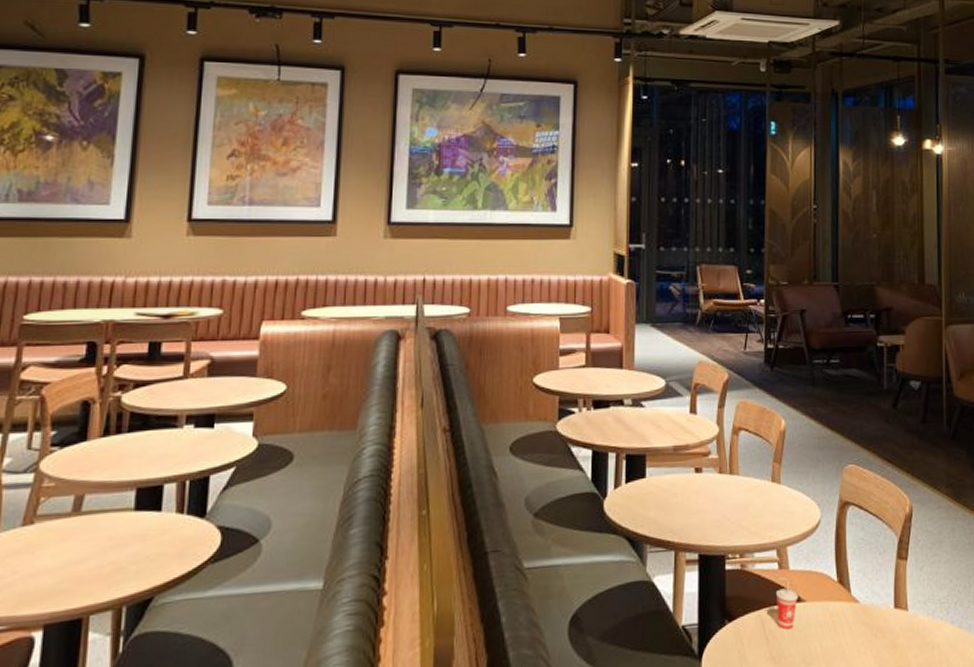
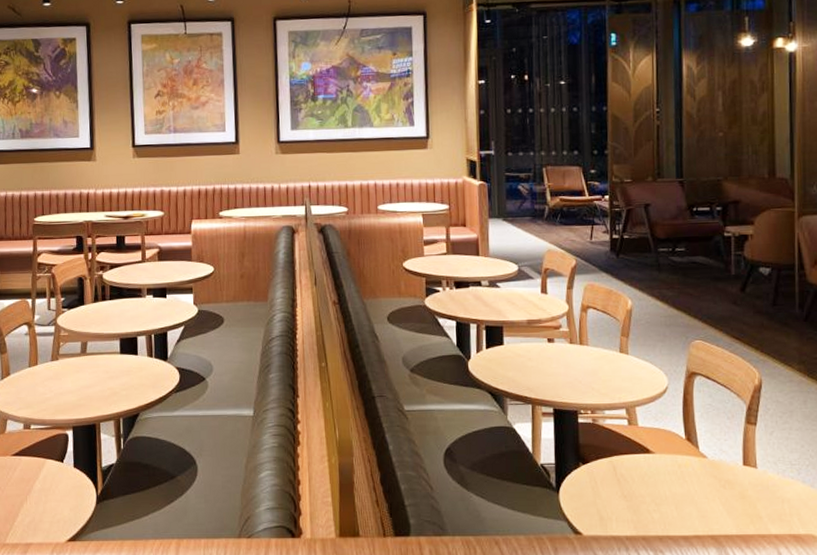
beverage cup: present [775,577,798,630] -> none [625,432,647,475]

